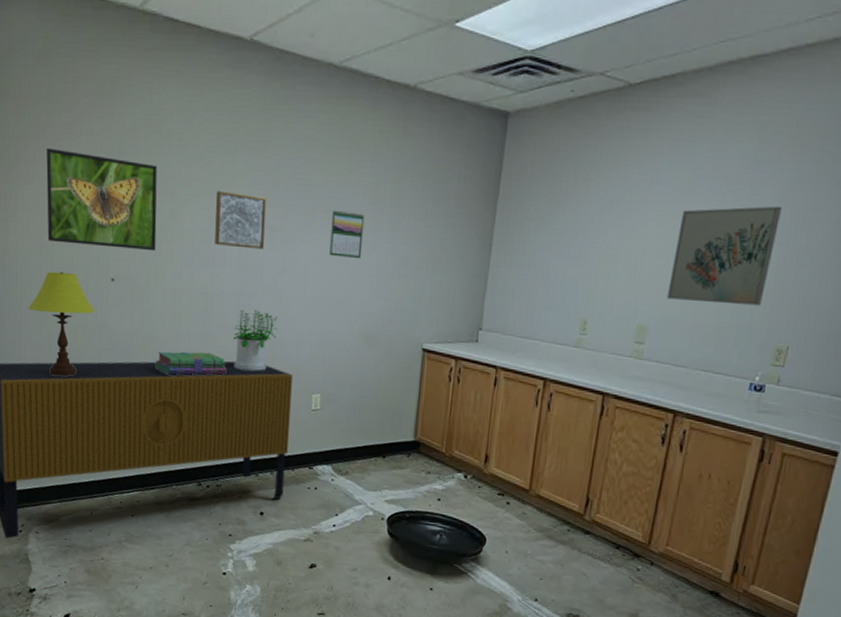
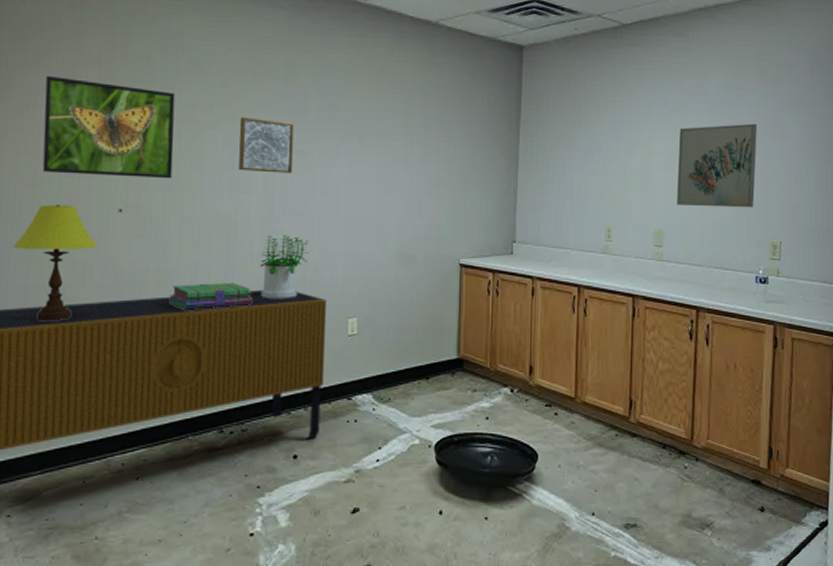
calendar: present [329,210,365,259] -> none [361,133,395,180]

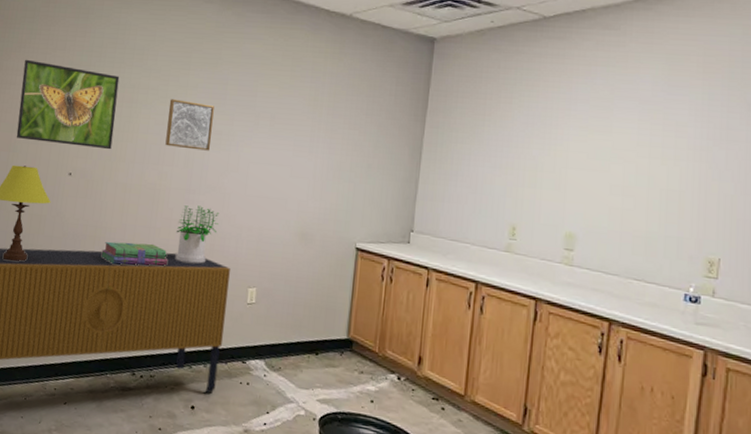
wall art: present [676,123,757,208] -> none [593,125,697,218]

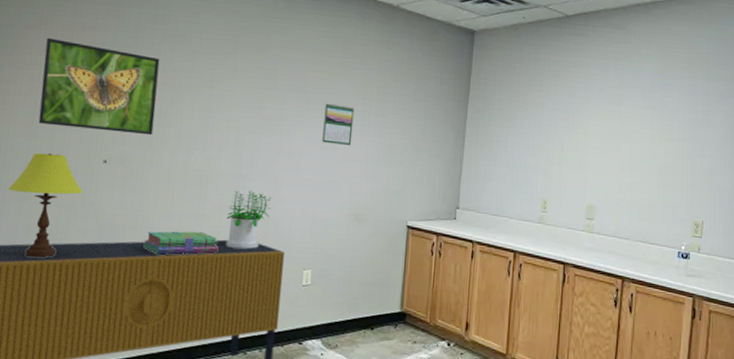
wall art: present [165,99,214,151] -> none [212,83,264,136]
calendar: none [270,118,303,163] -> present [322,103,355,146]

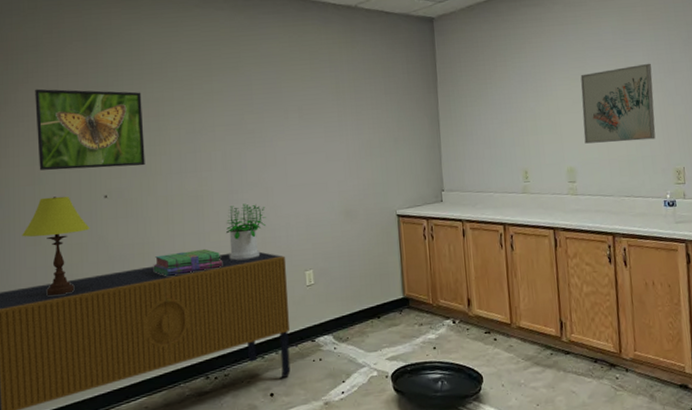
calendar: present [322,103,355,146] -> none [302,108,332,148]
wall art: none [608,111,685,189] -> present [580,63,656,144]

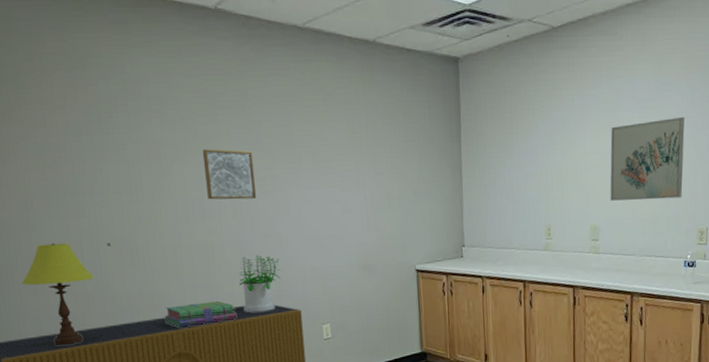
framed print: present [35,89,145,170] -> none [19,124,149,215]
wall art: none [197,106,245,153] -> present [202,149,256,200]

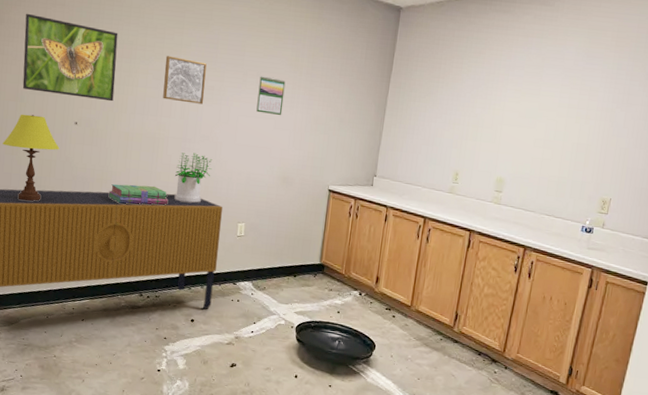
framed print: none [19,124,149,215] -> present [22,13,118,102]
calendar: none [316,155,349,198] -> present [256,76,286,116]
wall art: present [610,116,685,201] -> none [520,90,606,167]

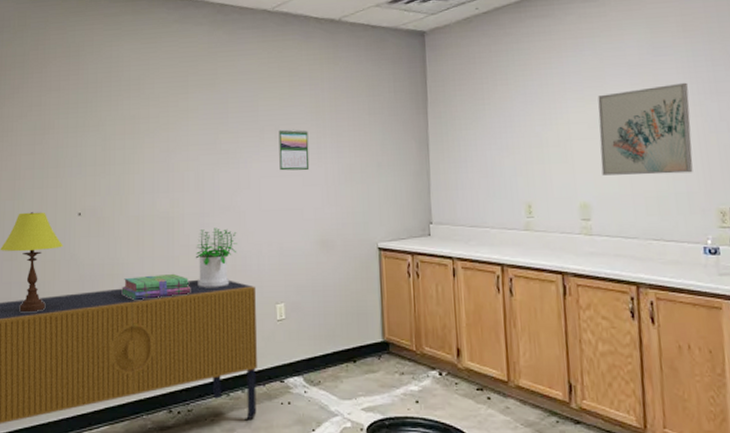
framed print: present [22,13,118,102] -> none [19,104,119,186]
wall art: present [163,56,207,104] -> none [172,124,218,173]
wall art: none [520,90,606,167] -> present [597,82,693,176]

